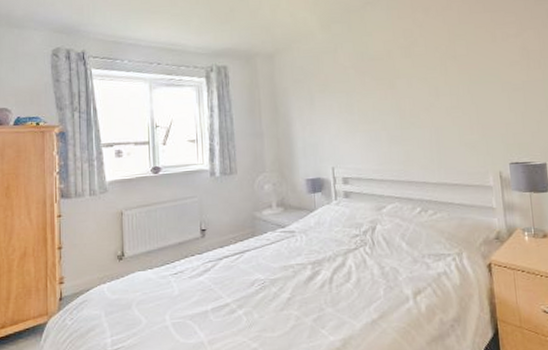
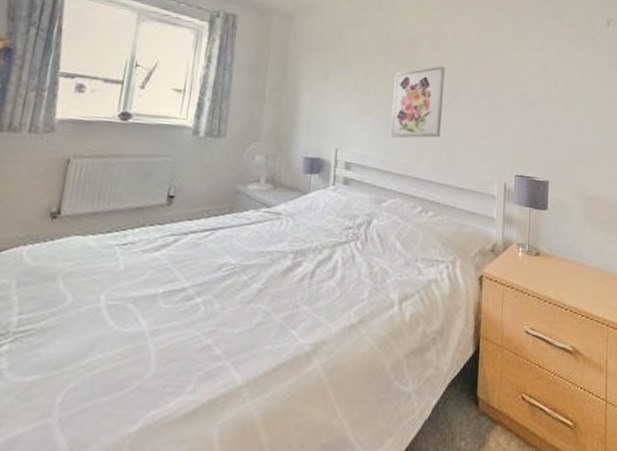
wall art: none [375,71,427,148] -> present [390,65,445,138]

